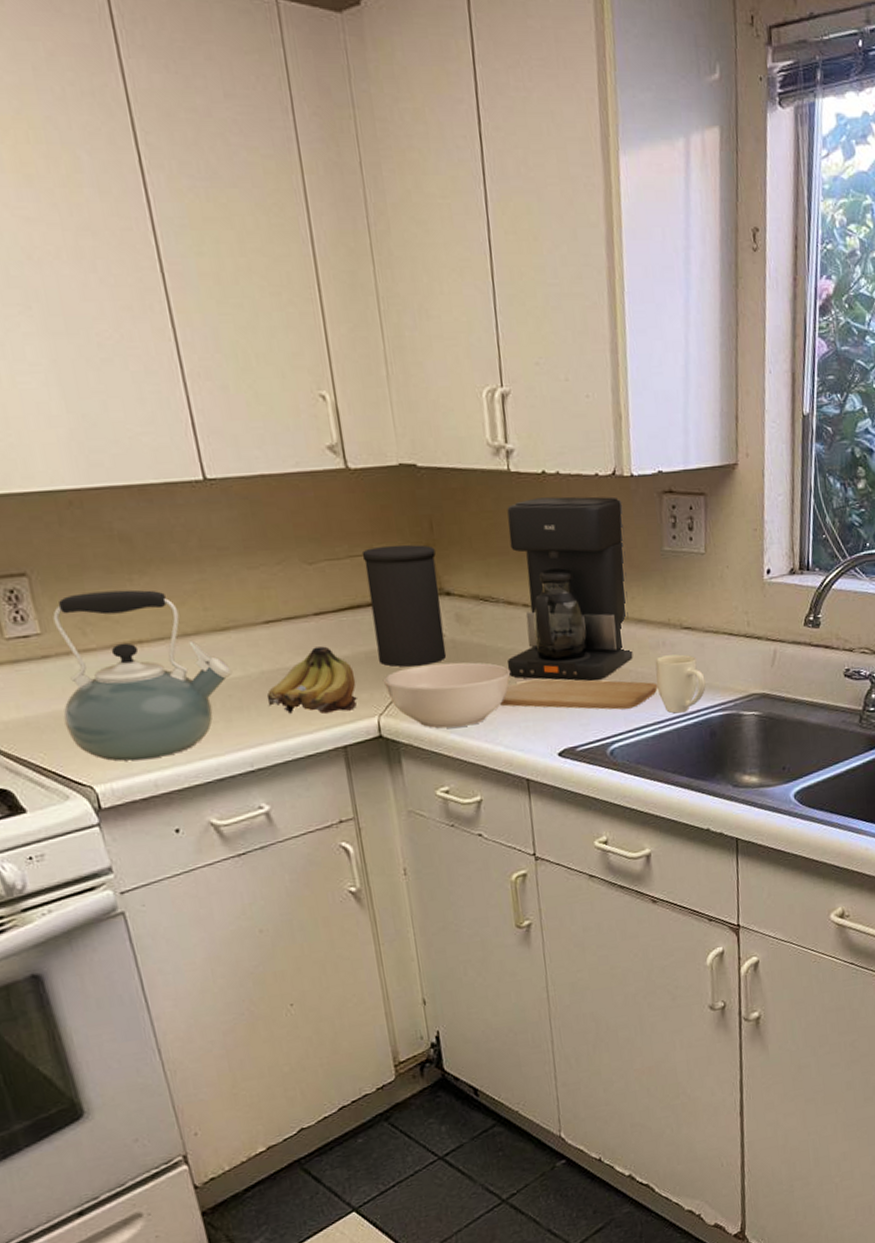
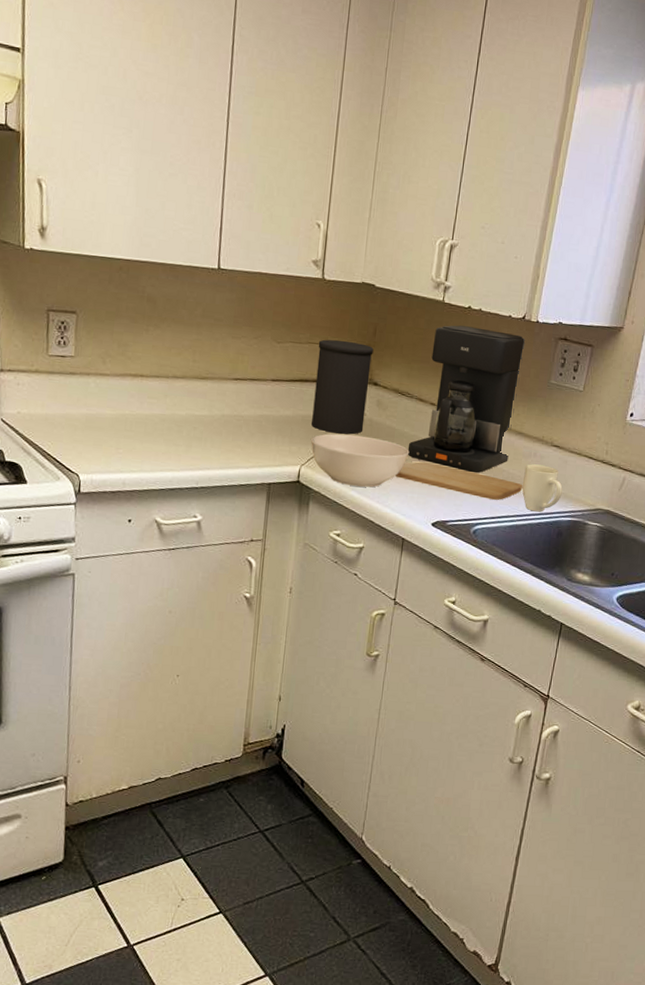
kettle: present [52,589,233,761] -> none [72,333,202,463]
fruit: present [266,646,359,714] -> none [221,404,291,457]

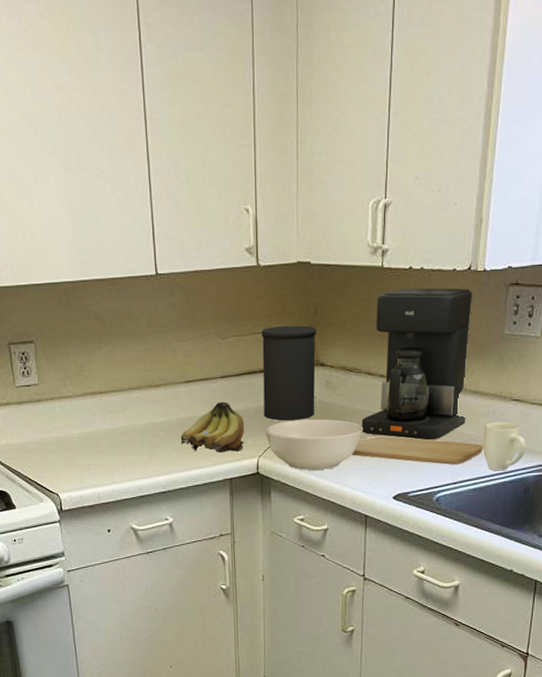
fruit: none [221,404,291,457] -> present [180,402,245,453]

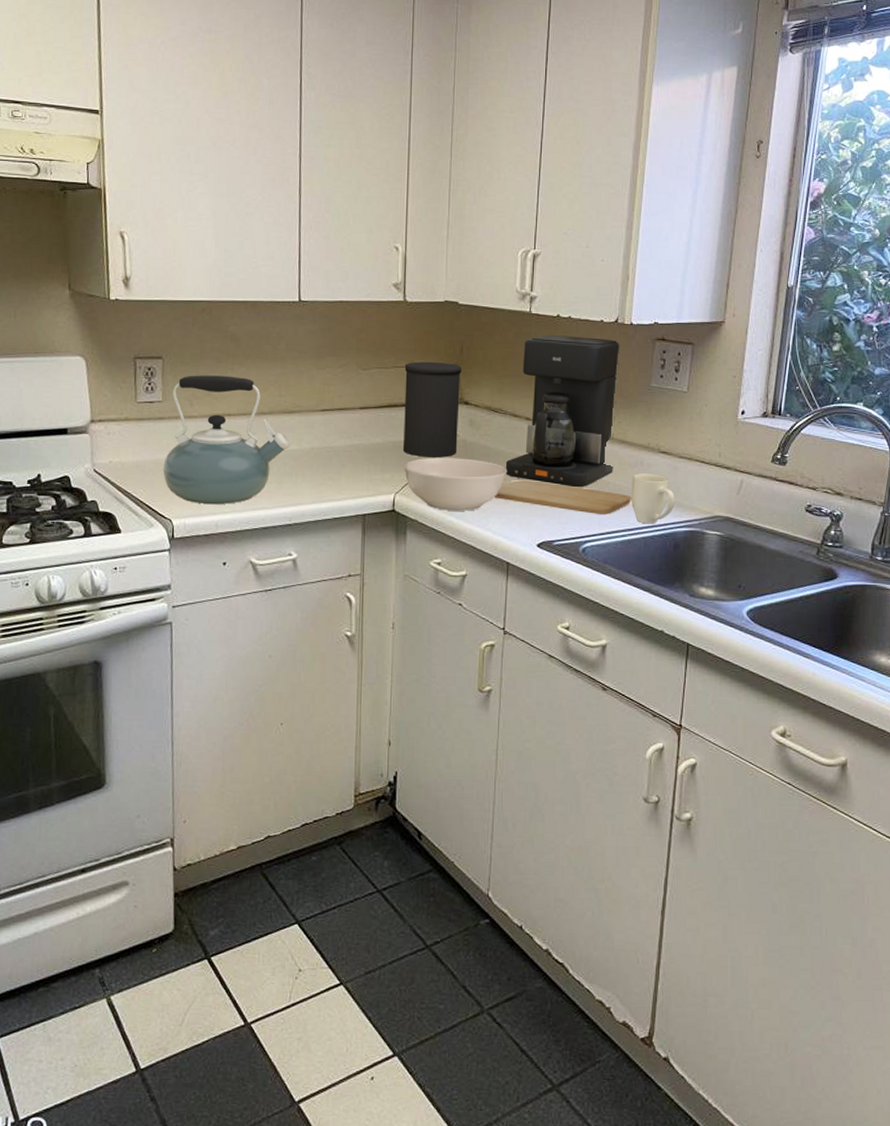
kettle: none [46,354,159,478] -> present [163,375,291,505]
fruit: present [180,402,245,453] -> none [312,433,382,487]

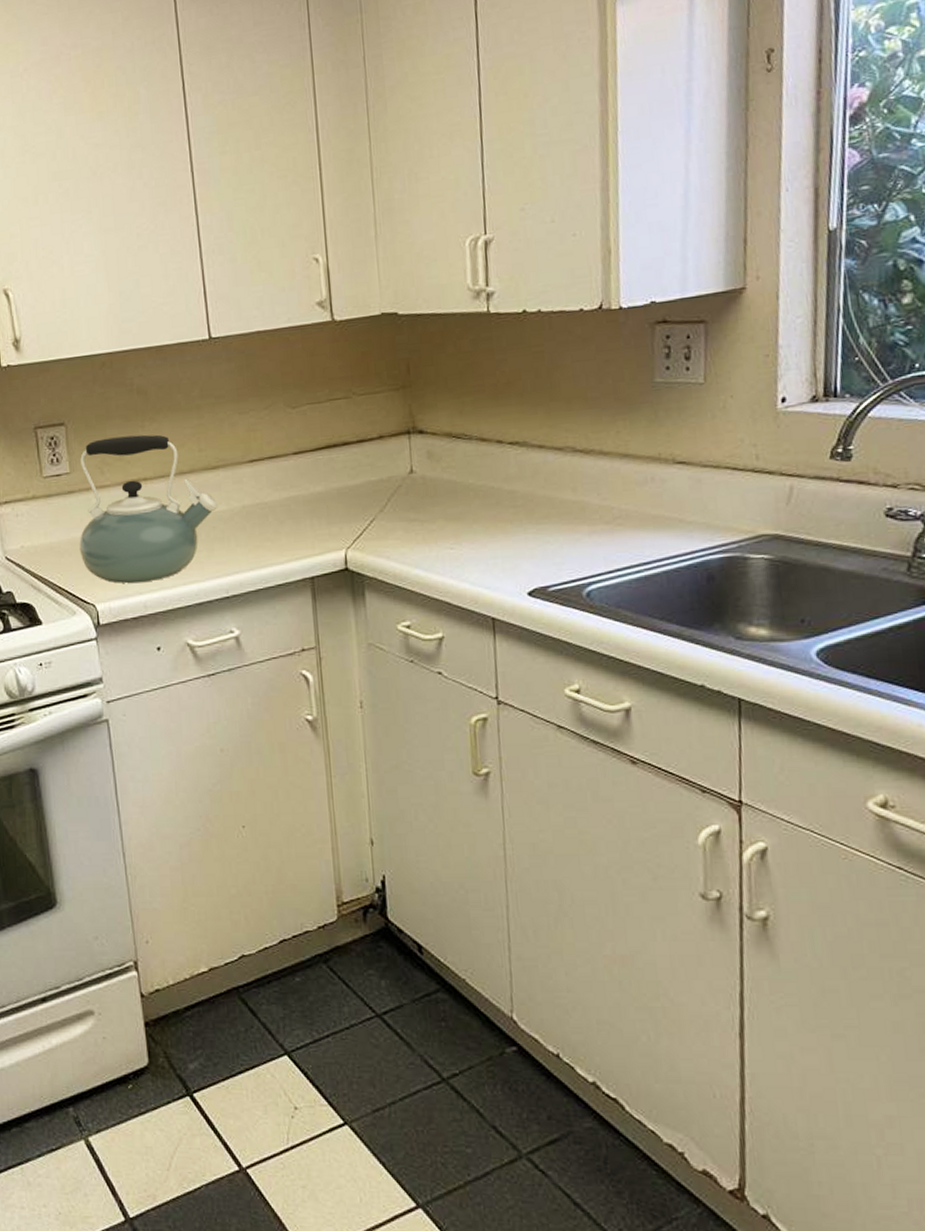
canister: present [403,361,462,457] -> none [341,386,416,503]
bowl: present [403,457,507,511] -> none [352,498,481,563]
chopping board: present [495,479,632,515] -> none [468,515,645,549]
coffee maker: present [505,335,620,488] -> none [477,330,617,519]
mug: present [632,473,675,524] -> none [641,490,703,555]

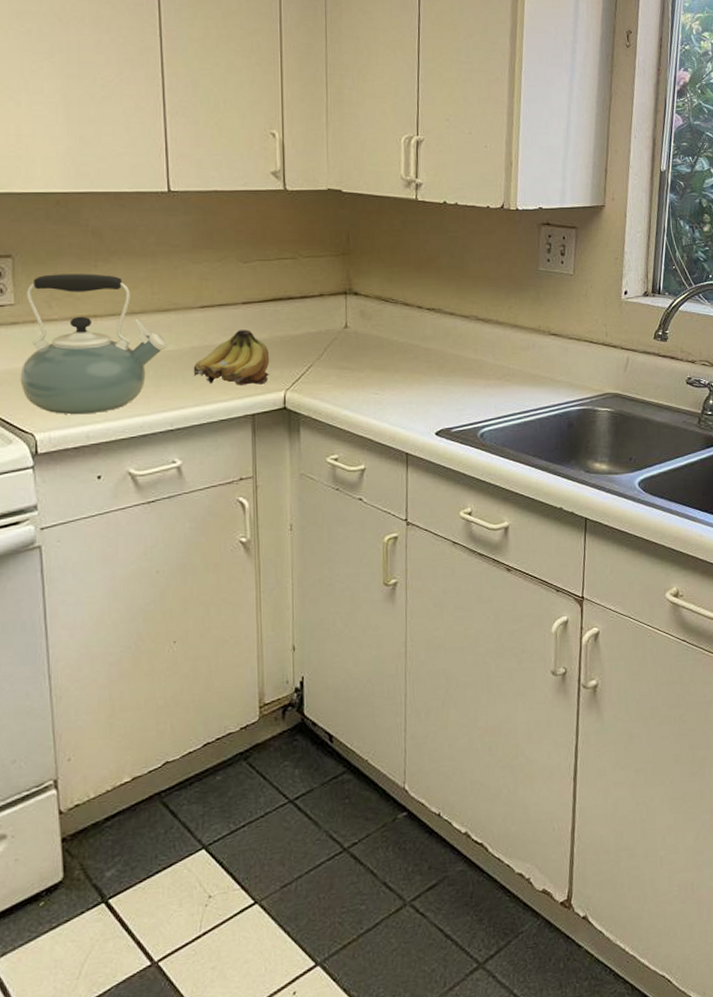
fruit: none [245,483,328,546] -> present [193,330,270,385]

